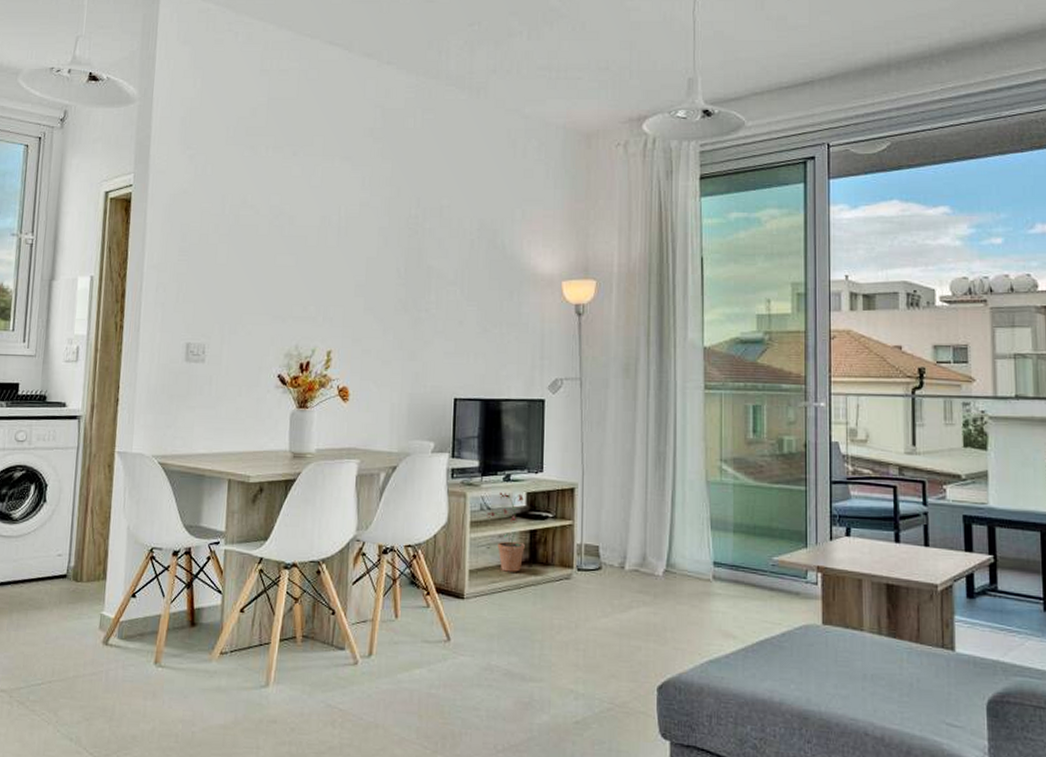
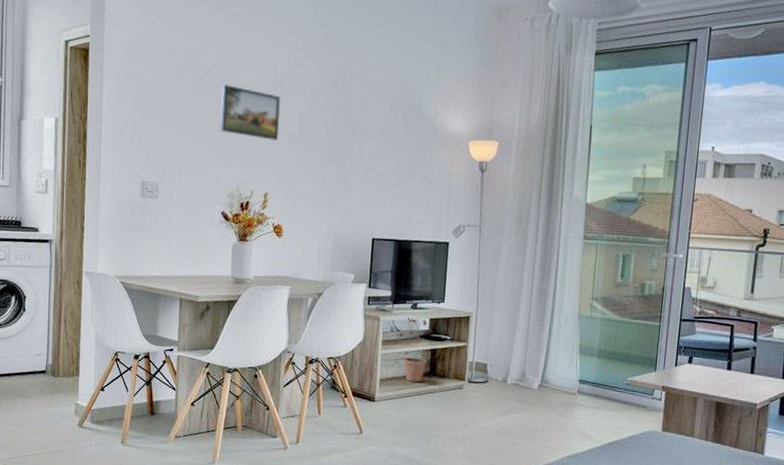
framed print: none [276,230,346,291] -> present [220,84,281,141]

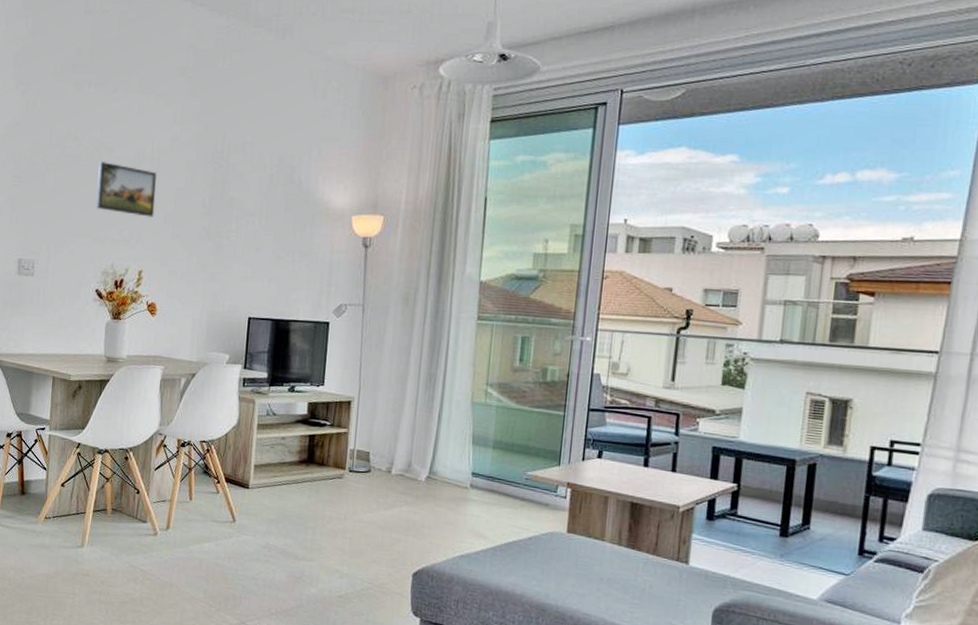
potted plant: present [396,317,427,382] -> none [272,401,305,470]

